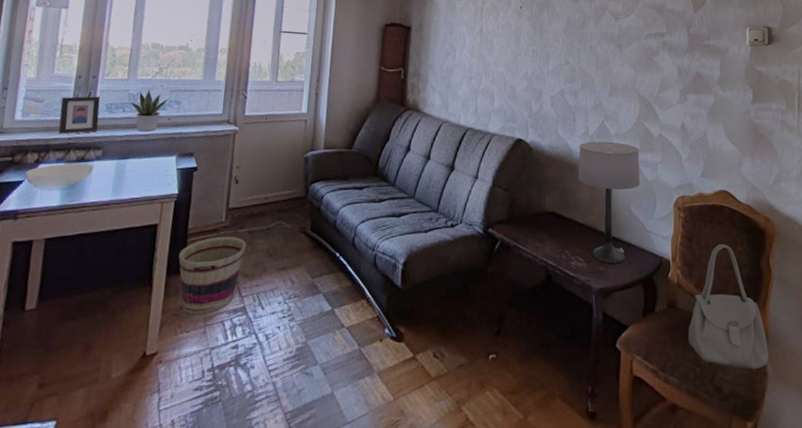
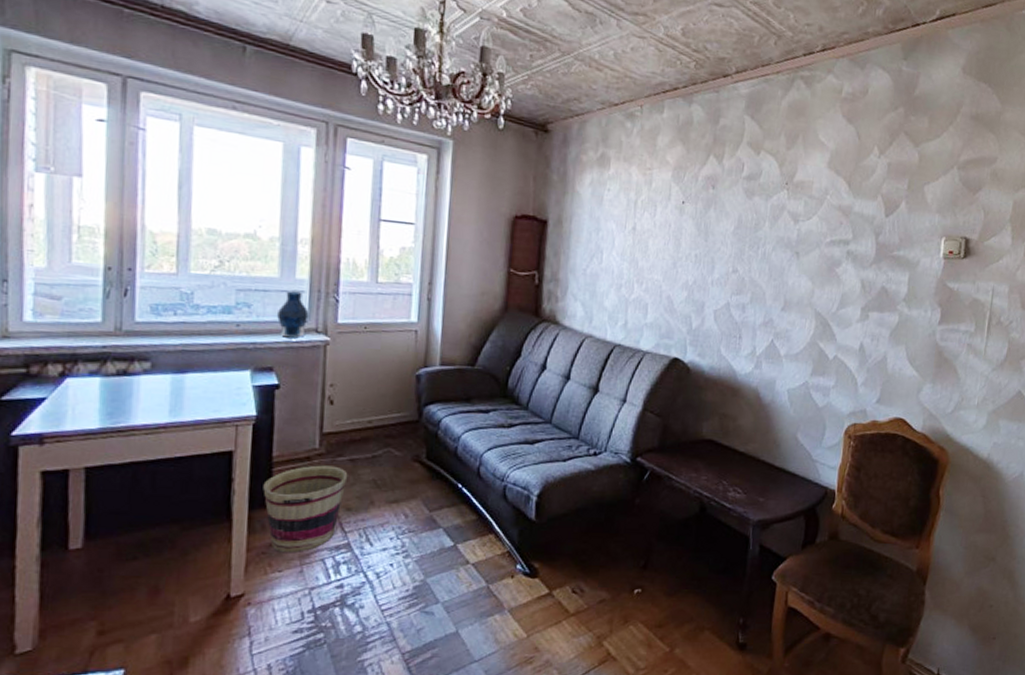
bowl: present [25,163,94,192] -> none [48,377,141,412]
picture frame: present [58,96,101,135] -> none [86,293,143,342]
potted plant: present [130,89,169,132] -> none [183,286,235,341]
vase: none [198,90,224,130] -> present [276,291,309,340]
table lamp: present [577,141,641,264] -> none [740,362,811,495]
handbag: present [687,243,768,370] -> none [847,473,929,599]

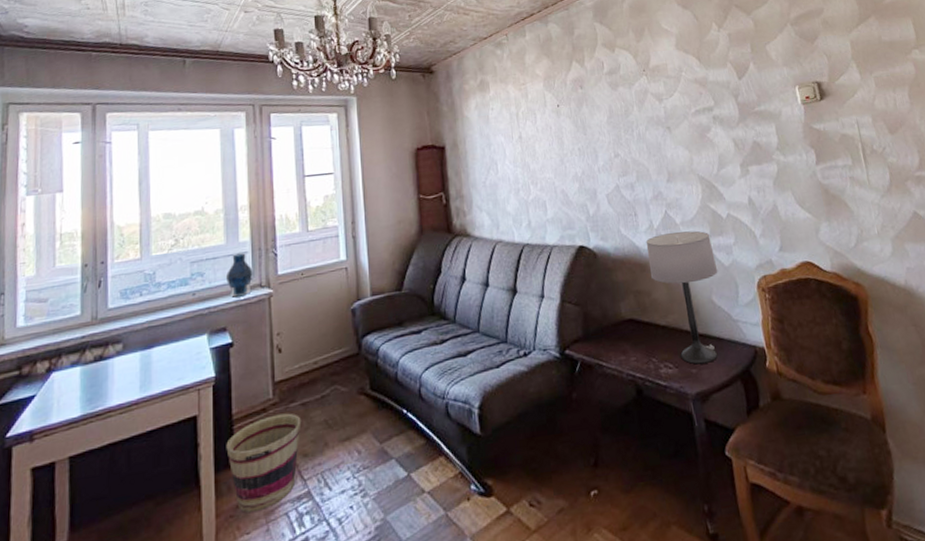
table lamp: none [740,362,811,495] -> present [645,230,718,365]

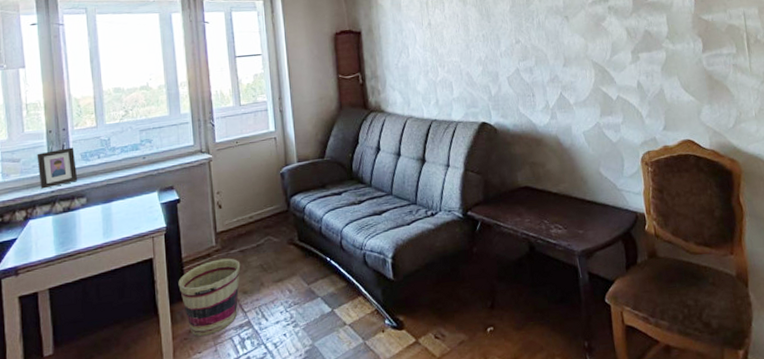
picture frame: none [67,283,115,334] -> present [37,147,78,189]
vase: present [225,253,253,299] -> none [170,123,194,162]
table lamp: present [645,230,718,365] -> none [542,110,607,227]

